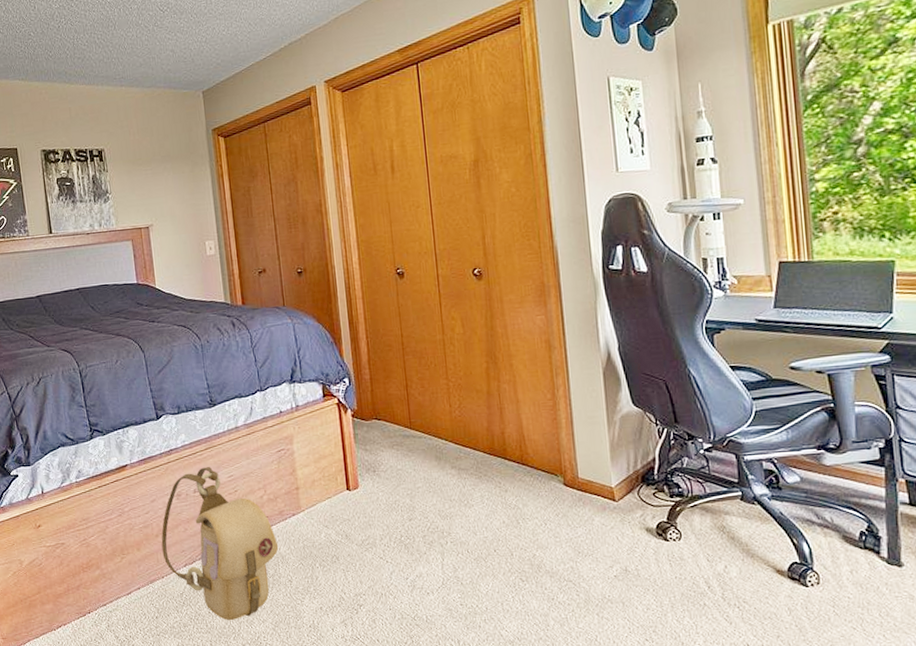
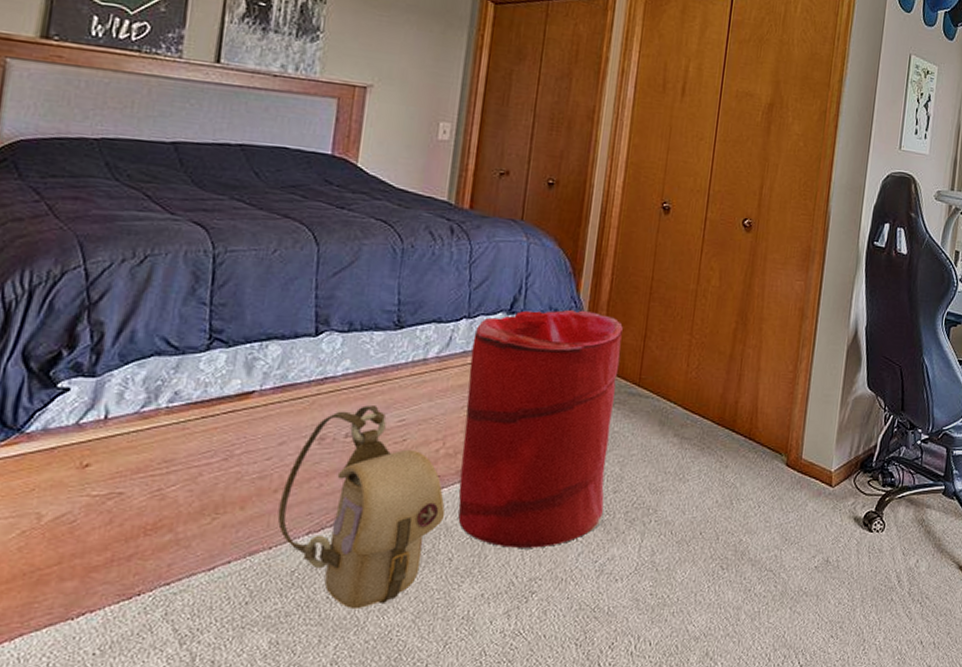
laundry hamper: none [268,371,405,570] -> present [458,309,623,548]

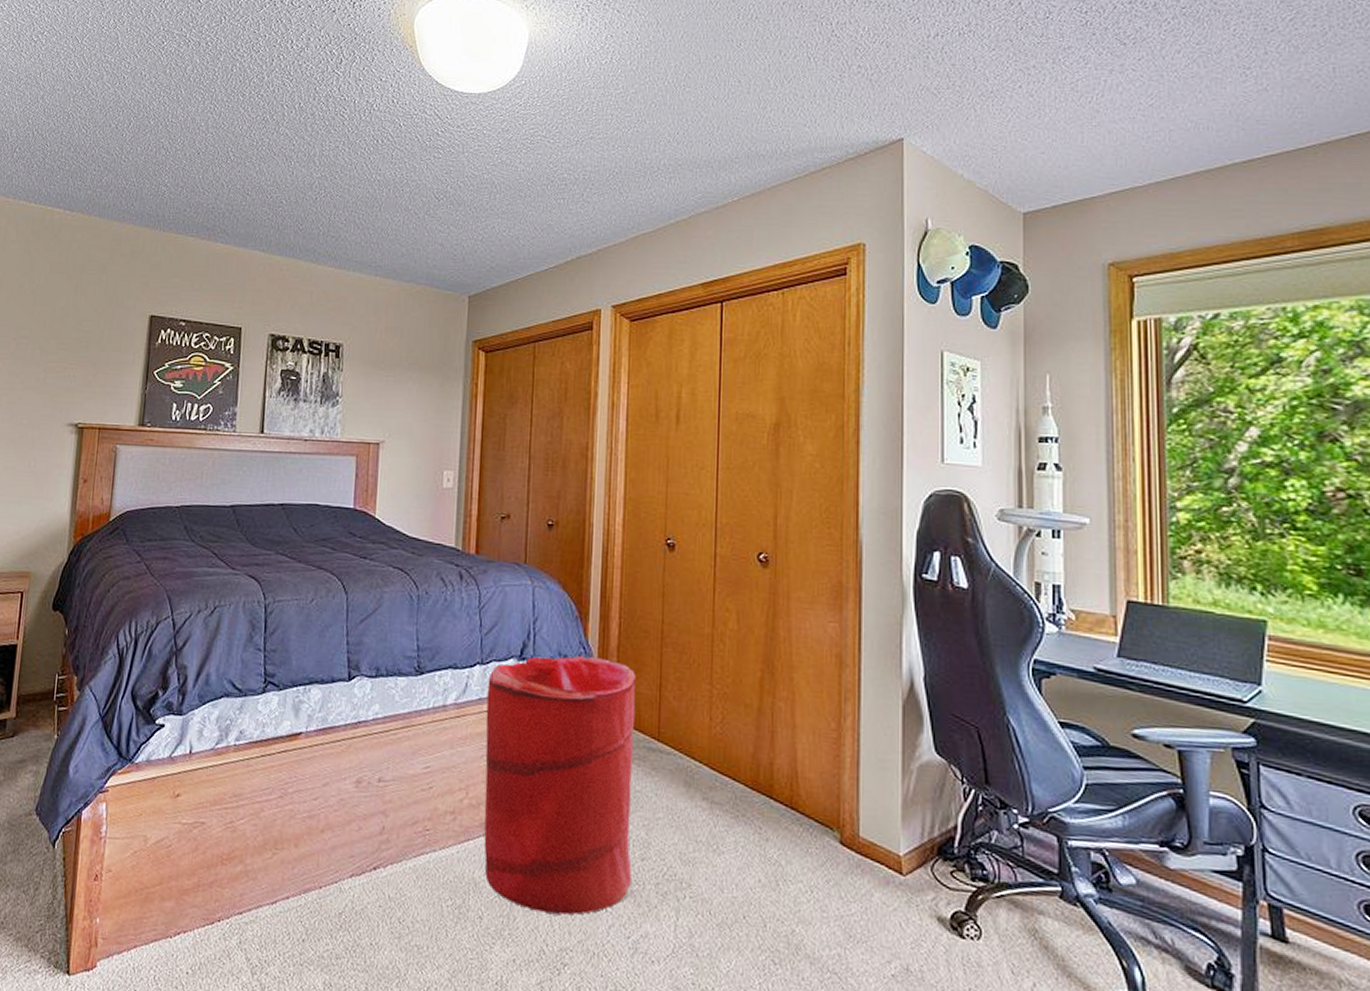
backpack: present [277,405,445,610] -> none [325,750,473,960]

